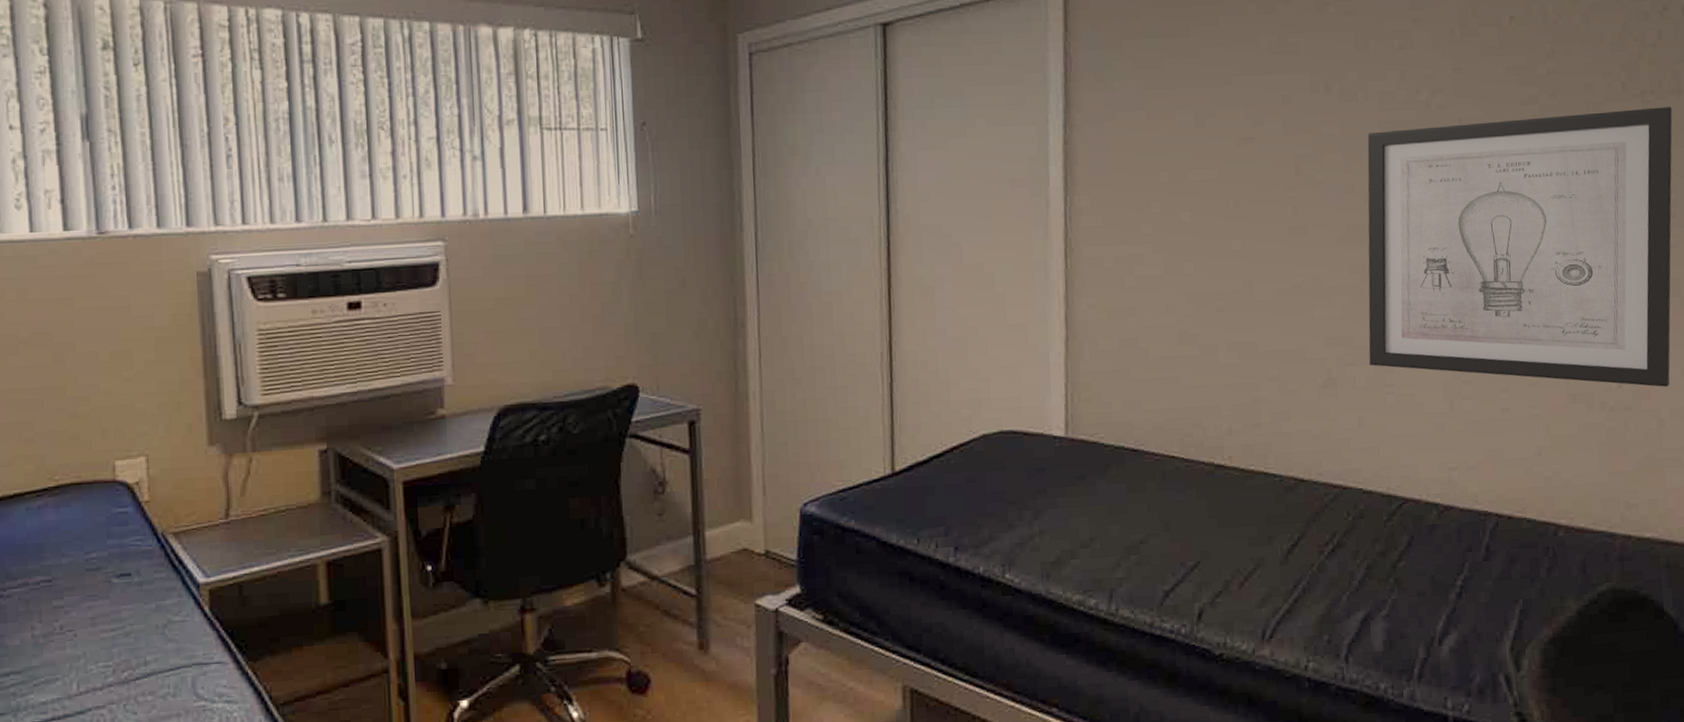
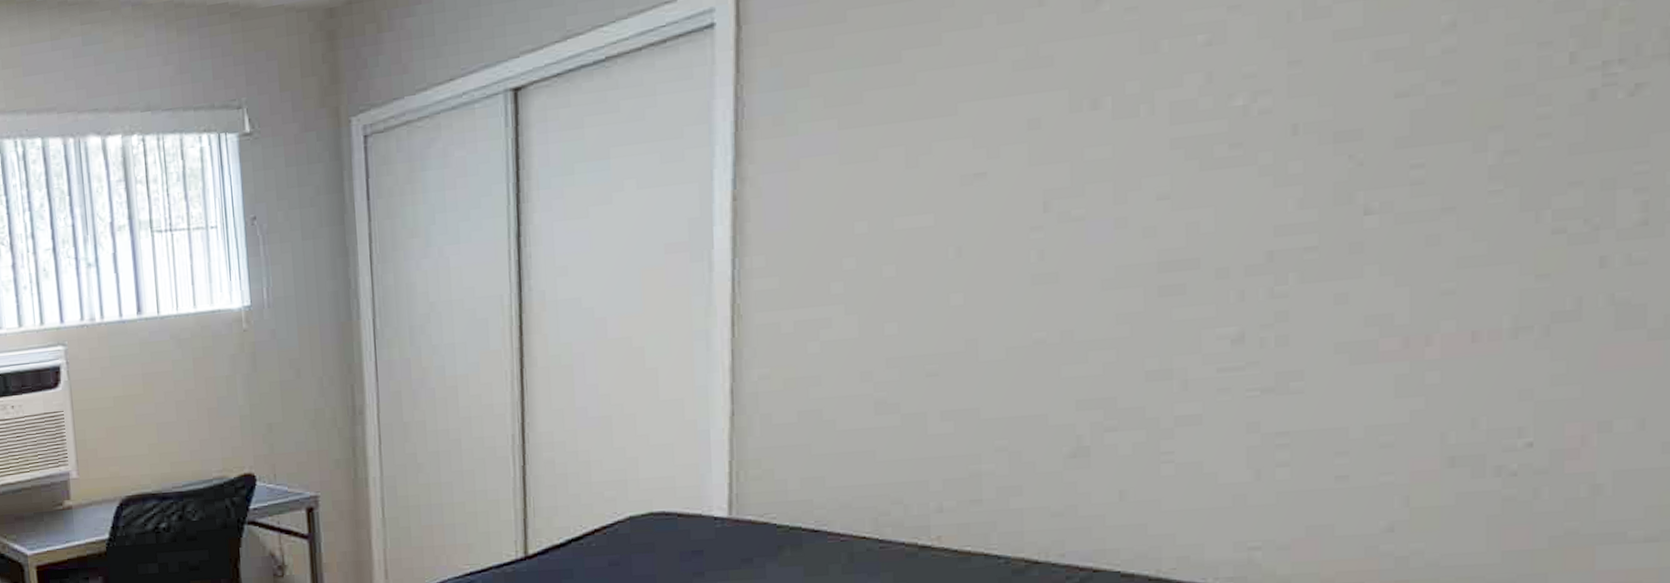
wall art: present [1367,107,1673,387] -> none [1138,78,1655,445]

